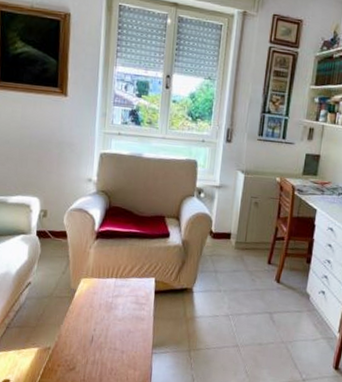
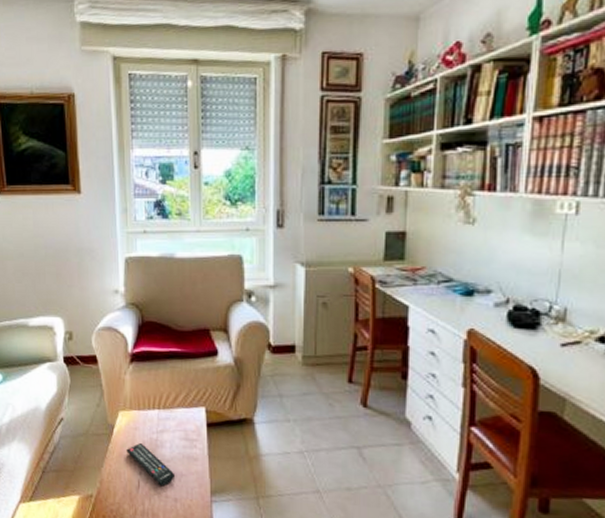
remote control: none [84,305,125,341] -> present [126,443,176,487]

